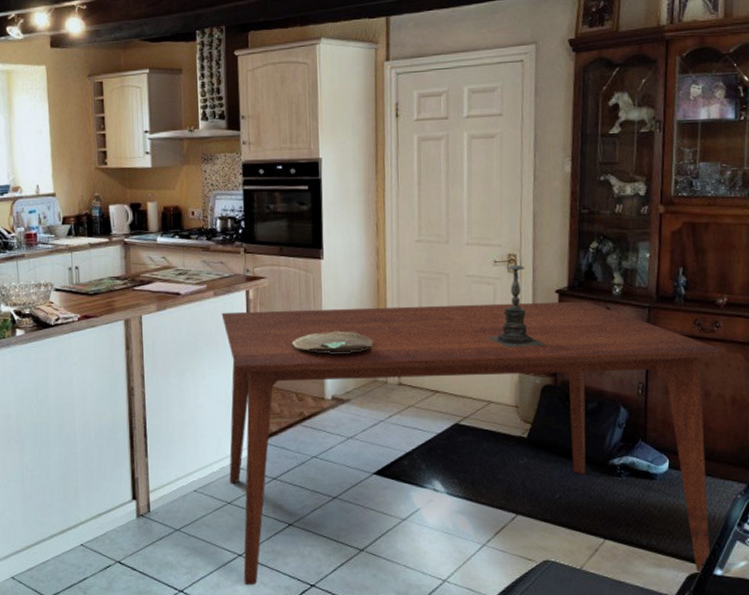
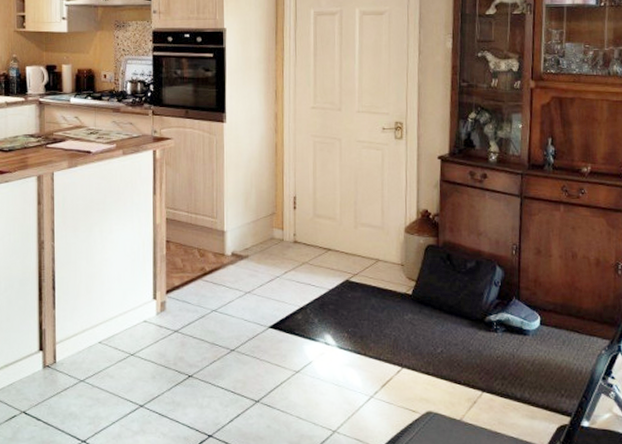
dining table: present [221,300,727,585] -> none [129,167,591,436]
decorative bowl: present [292,331,373,353] -> none [195,191,271,211]
candle holder: present [487,260,547,348] -> none [375,128,430,209]

